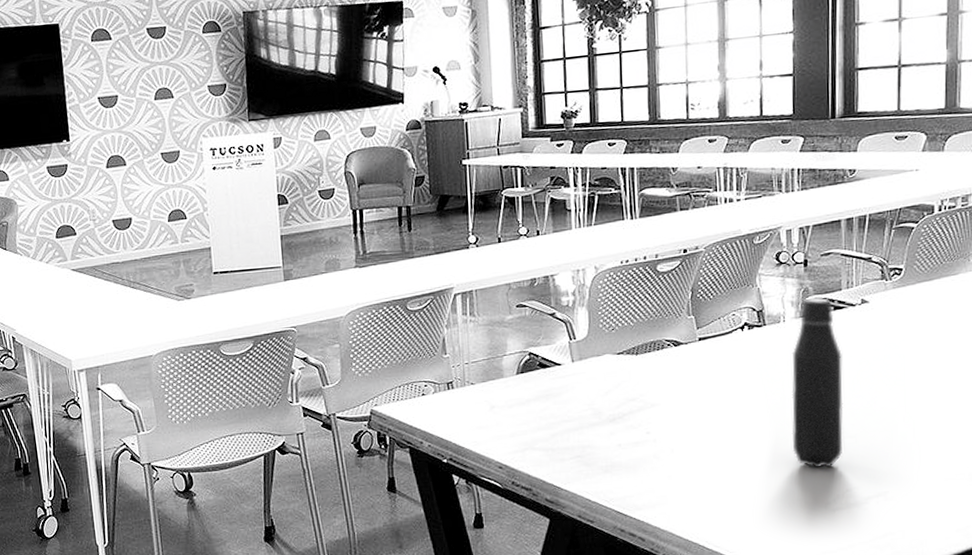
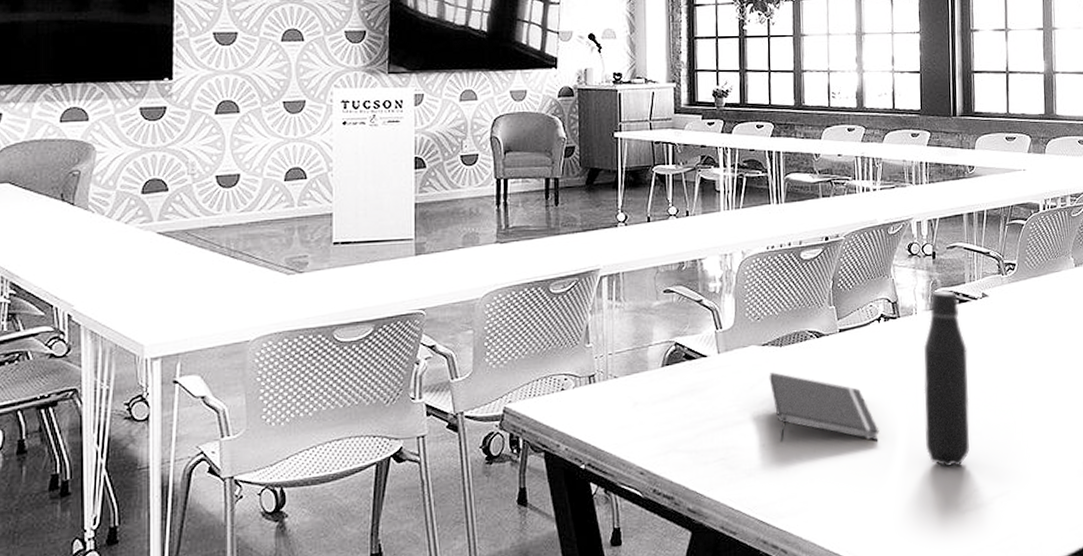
notepad: none [624,378,742,443] -> present [769,371,879,442]

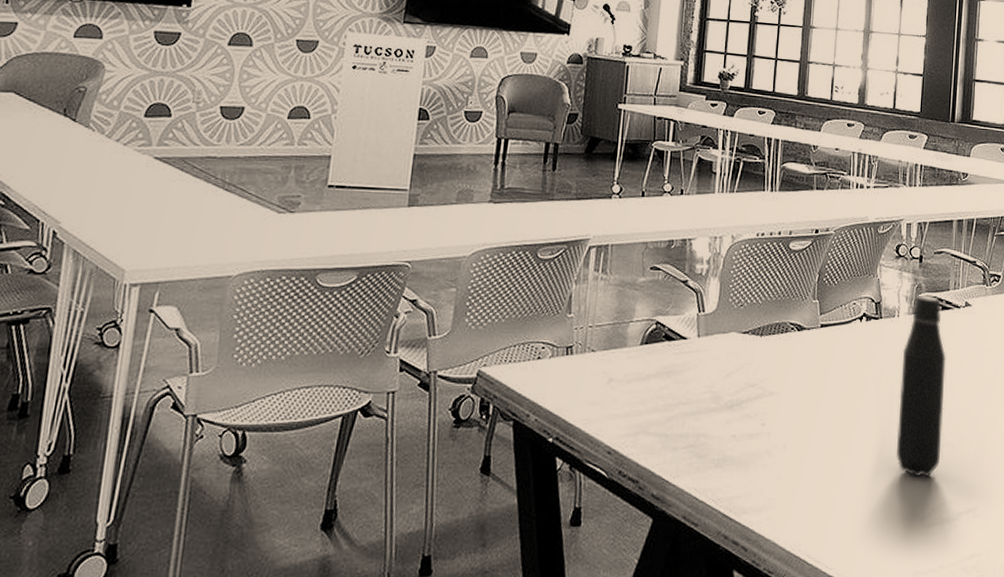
notepad: present [769,371,879,442] -> none [746,360,852,443]

